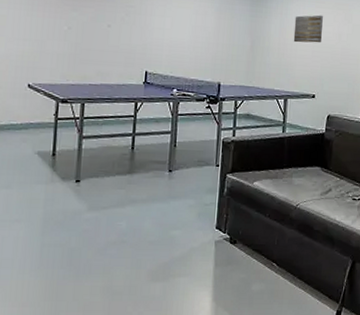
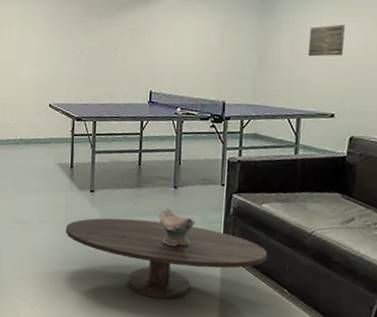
coffee table: none [43,208,259,292] -> present [65,218,268,300]
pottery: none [152,193,190,234] -> present [158,208,196,247]

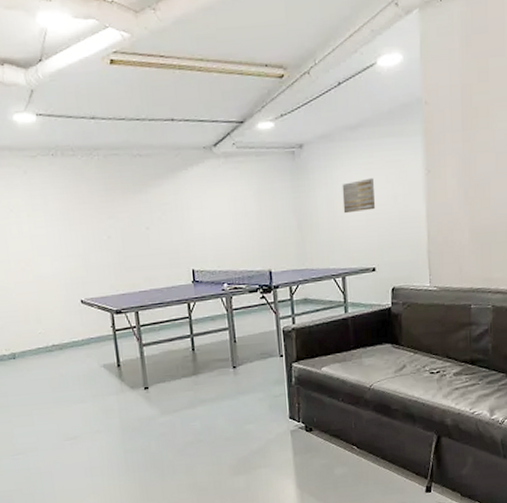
coffee table: present [65,218,268,300] -> none [123,403,334,486]
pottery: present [158,208,196,247] -> none [221,390,260,429]

